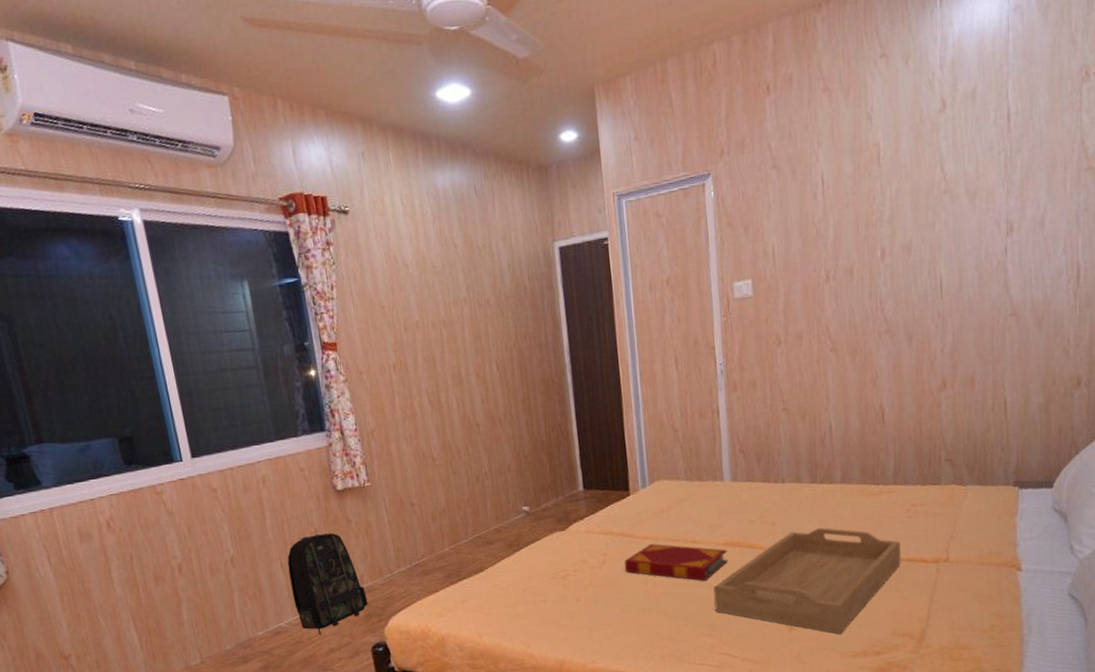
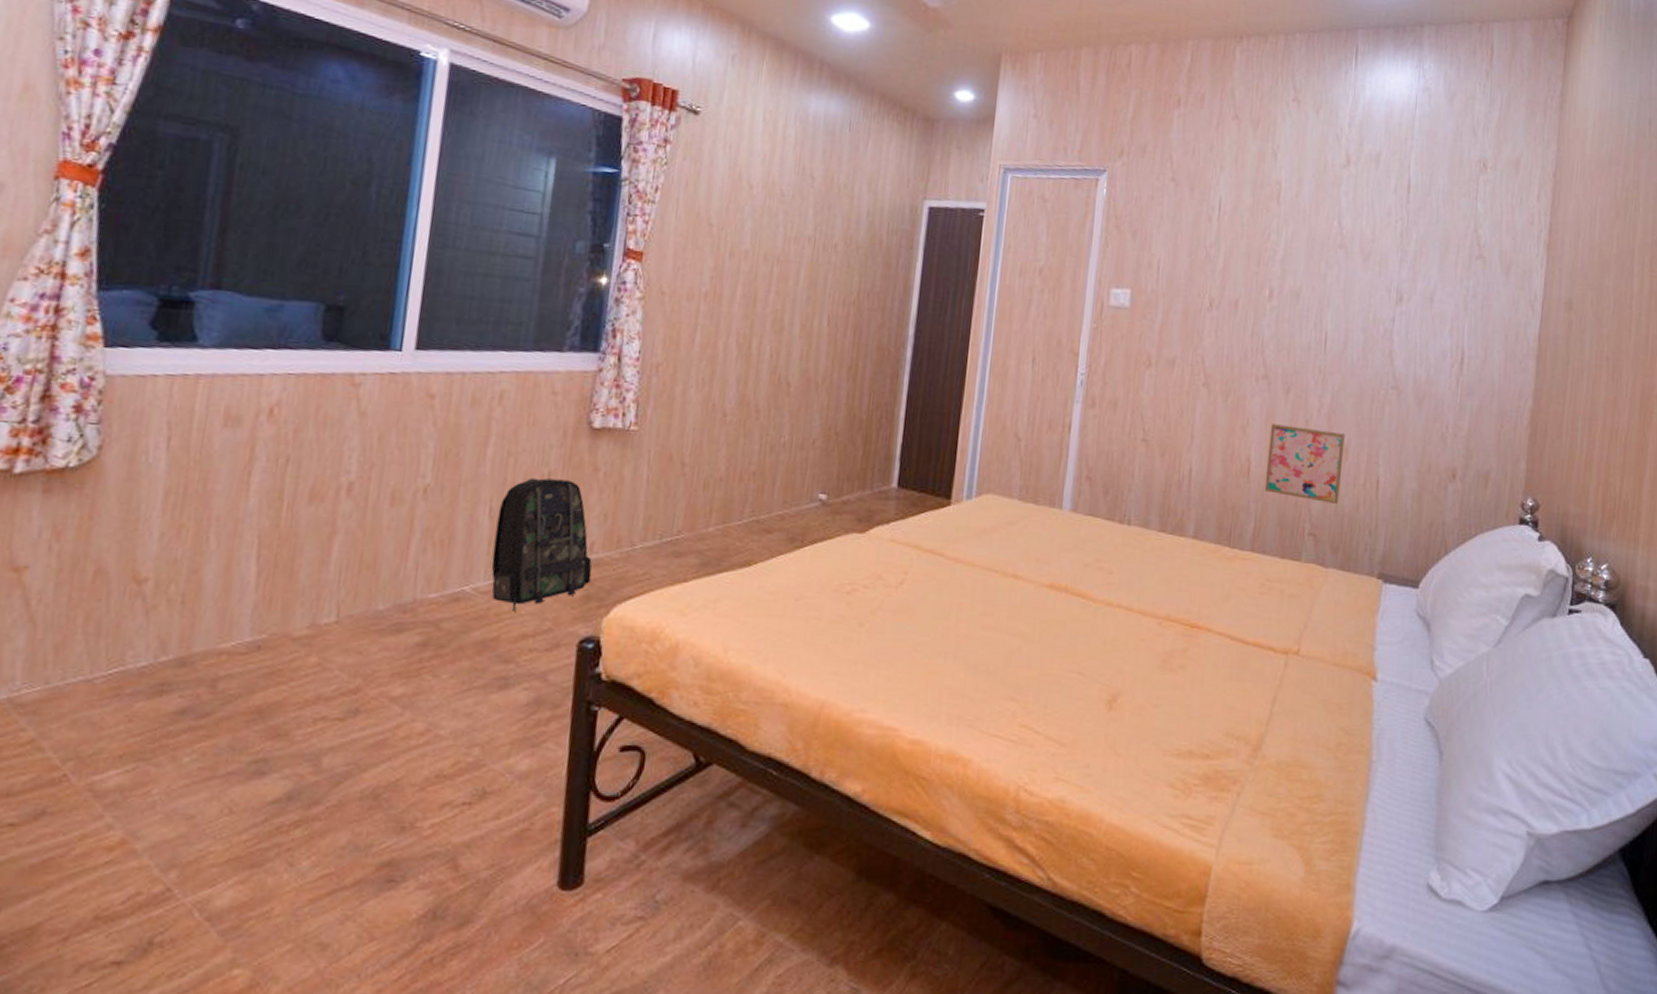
hardback book: present [624,543,728,581] -> none [927,570,1053,628]
serving tray: present [713,527,901,634] -> none [1025,585,1249,724]
wall art: none [898,366,970,432] -> present [1264,424,1345,505]

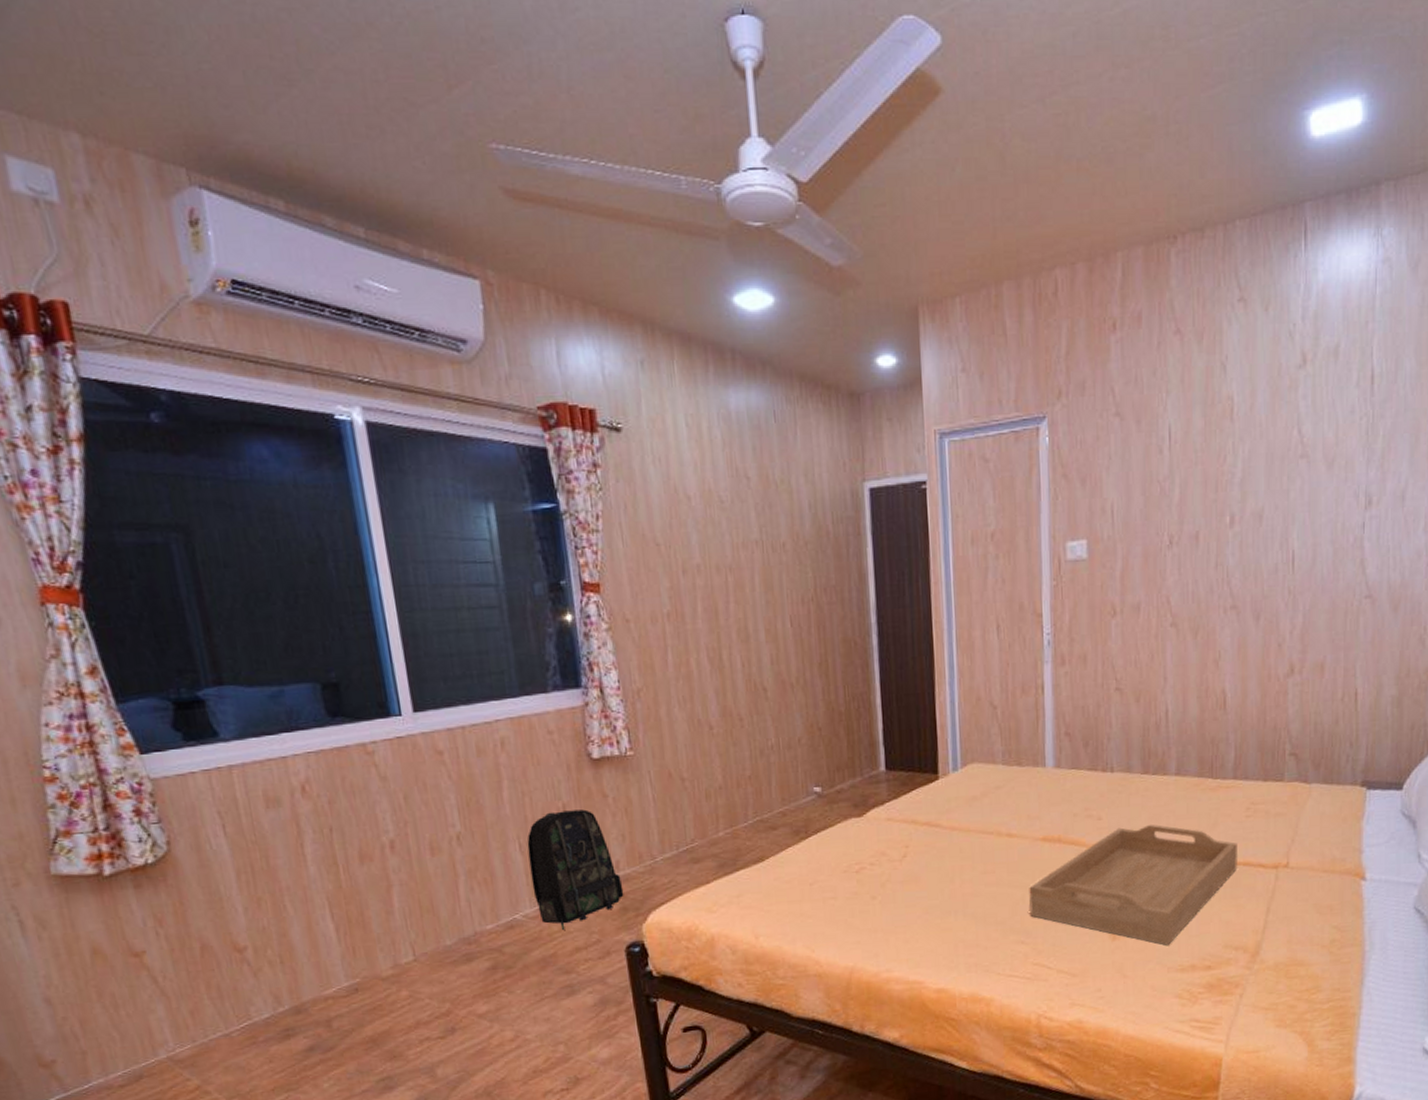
serving tray: none [1025,585,1249,724] -> present [1029,825,1237,945]
wall art: present [1264,424,1345,505] -> none [1242,651,1320,723]

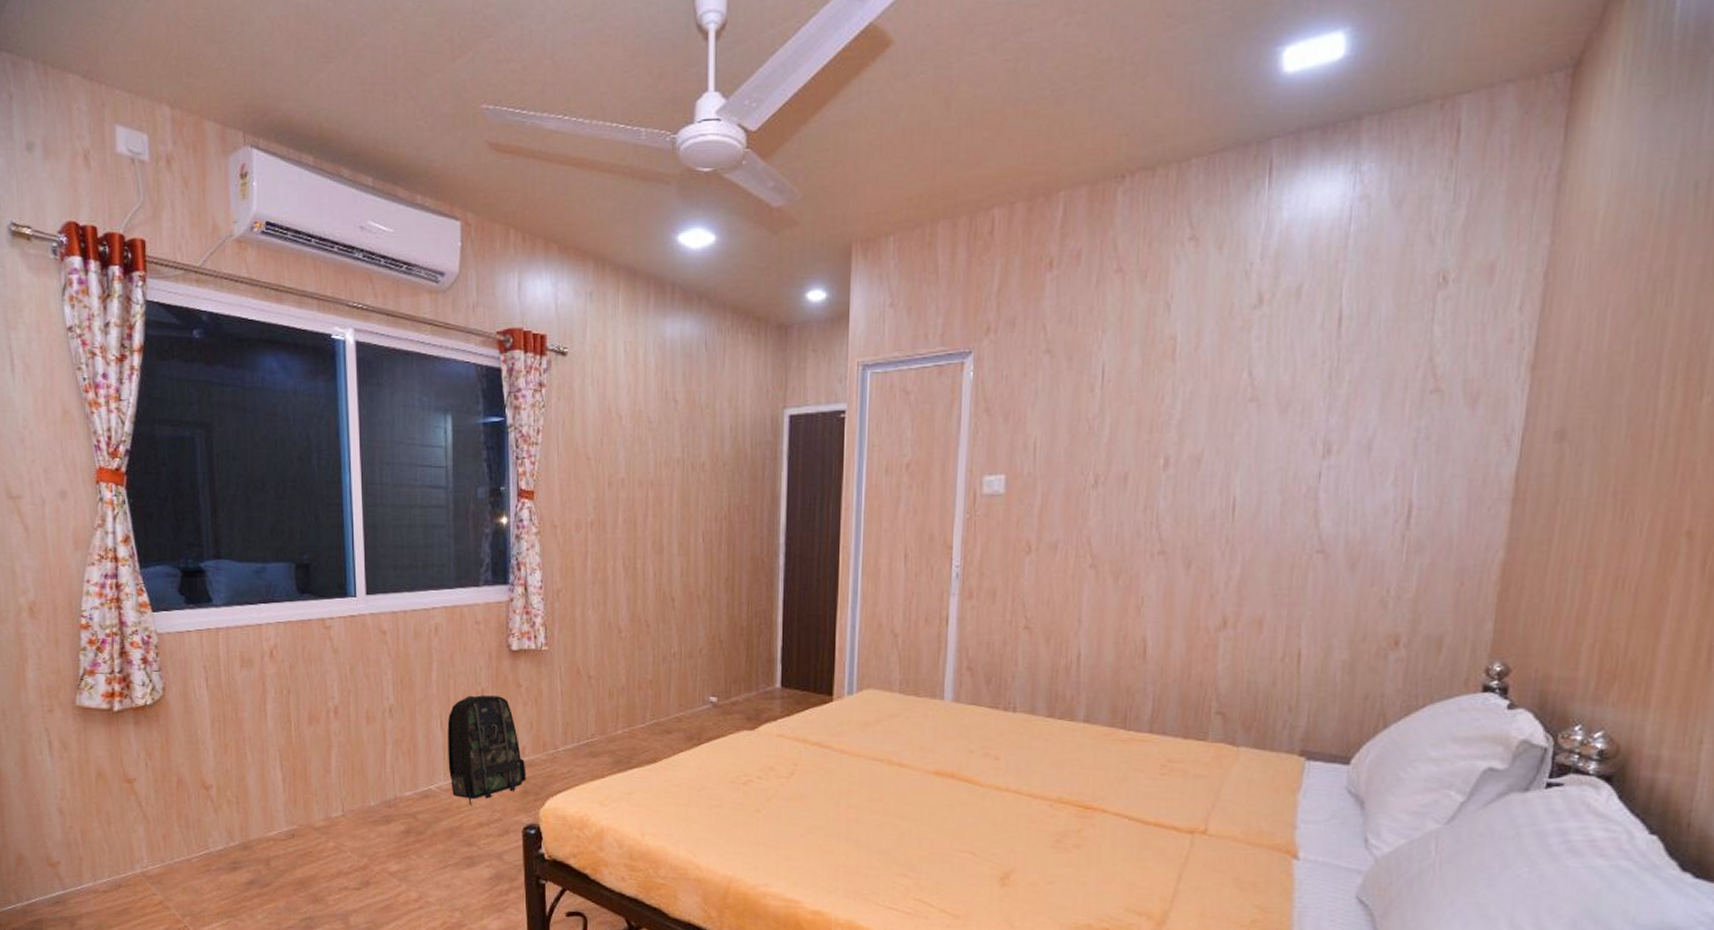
serving tray: present [1029,825,1237,945] -> none [915,770,1149,900]

